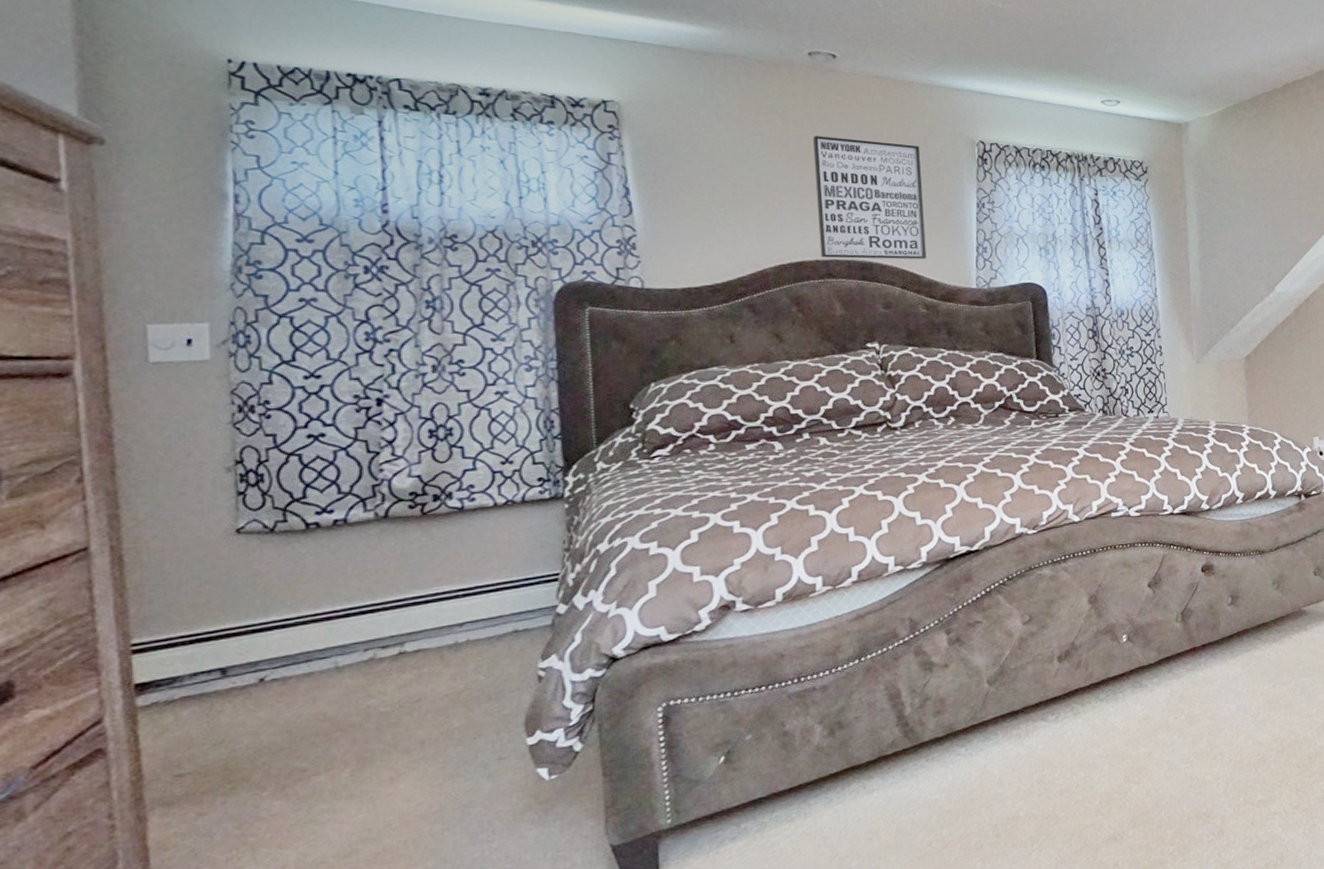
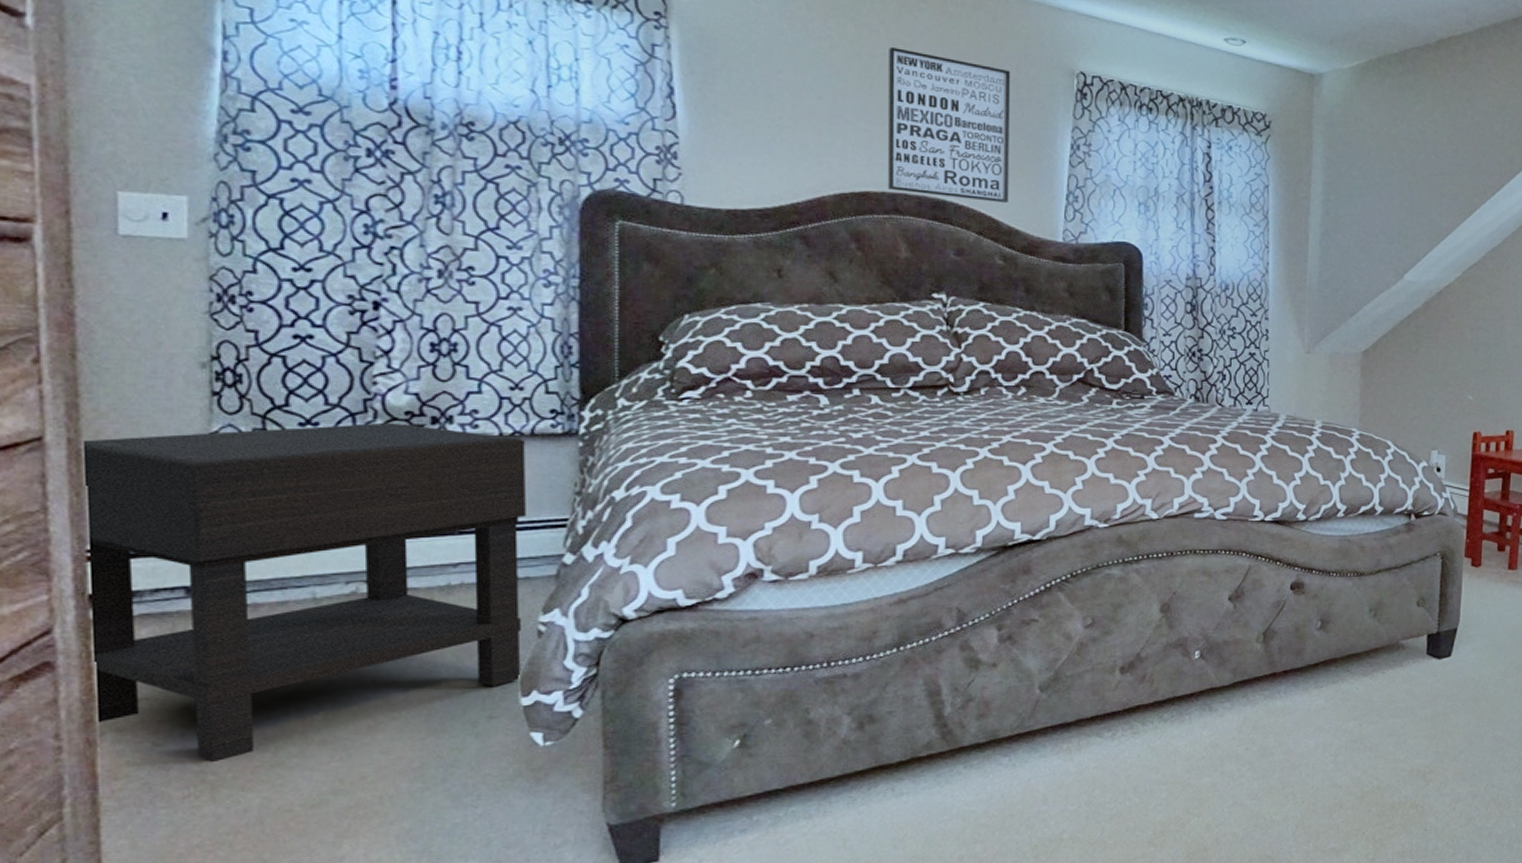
nightstand: none [125,503,524,825] -> present [84,422,526,762]

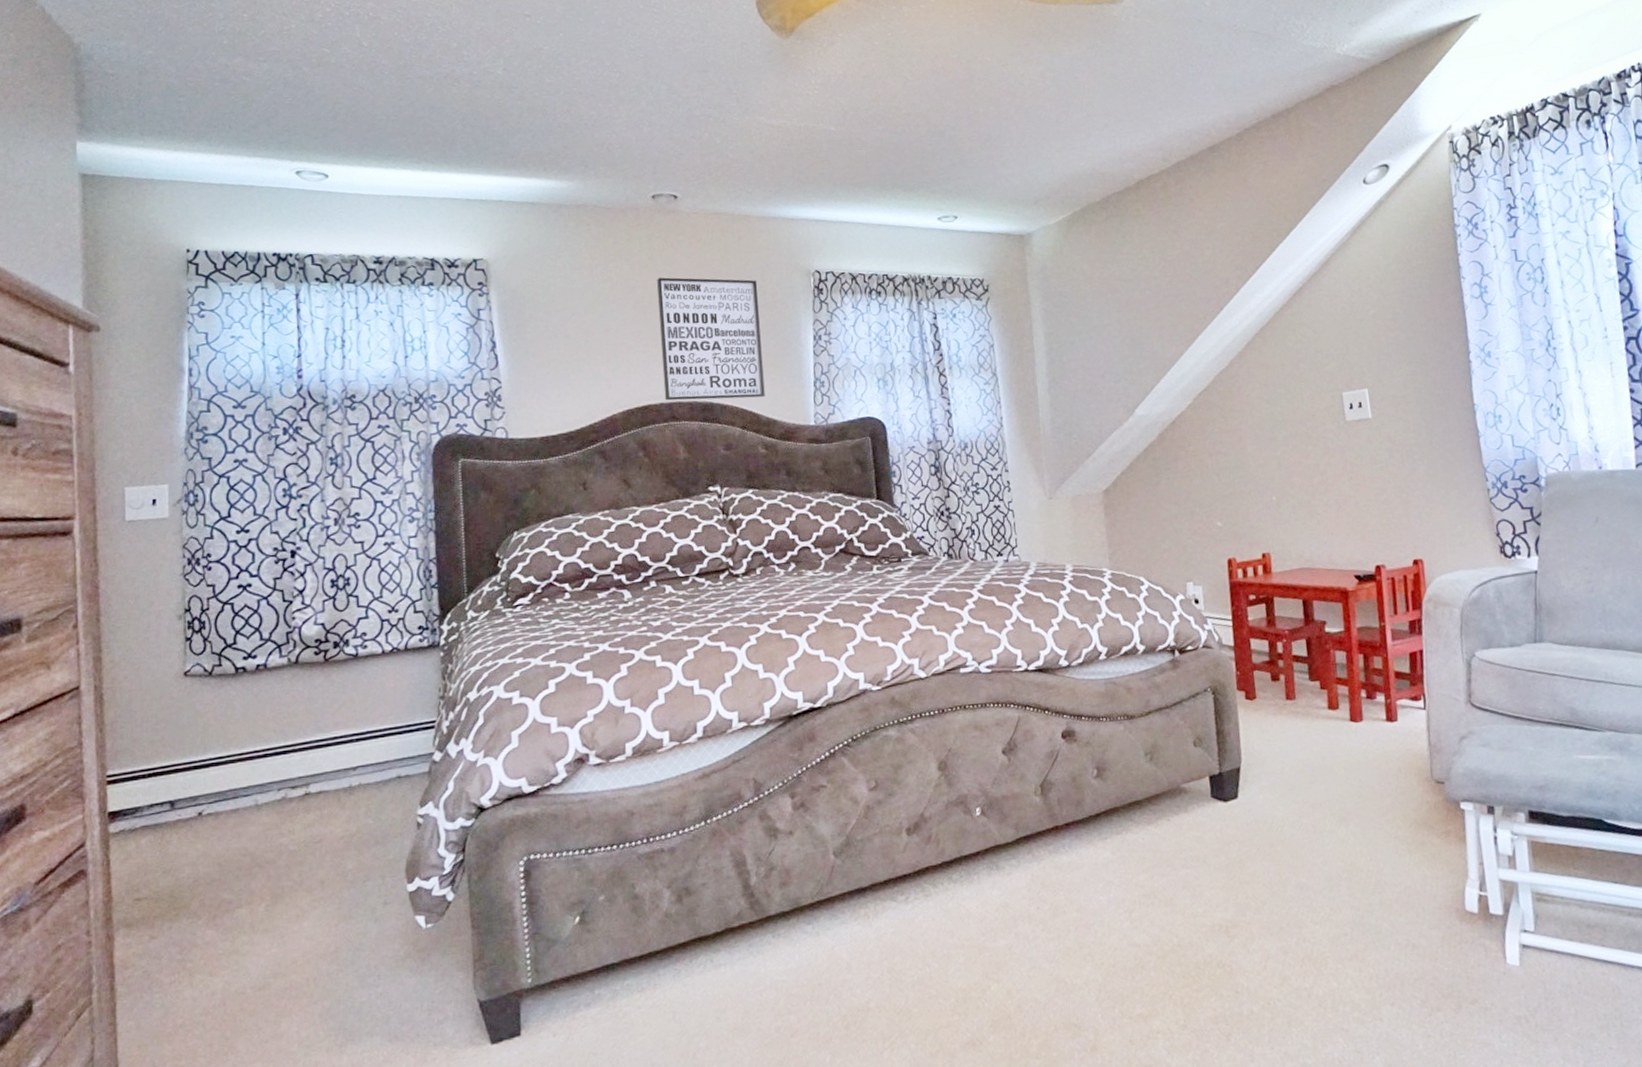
nightstand: present [84,422,526,762] -> none [105,649,405,951]

